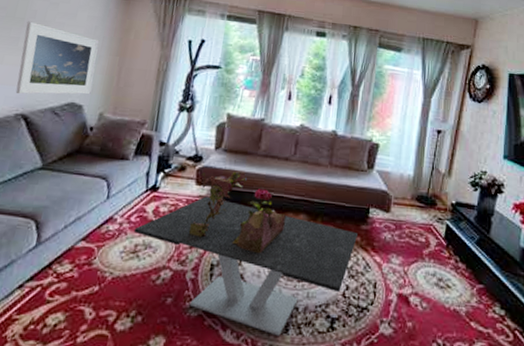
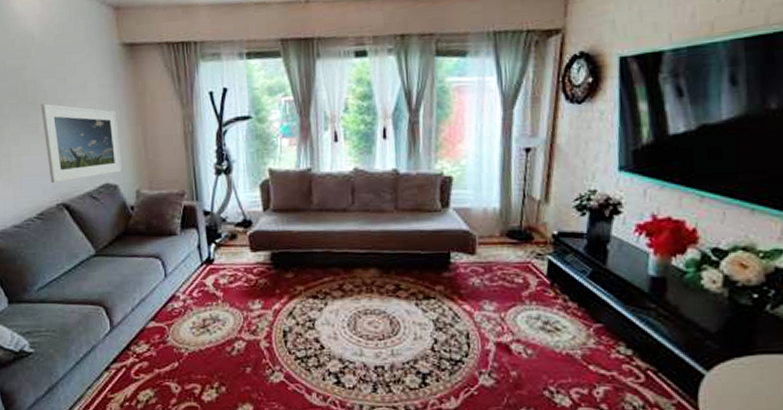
coffee table: present [133,196,357,336] -> none [198,262,440,396]
potted flower: present [189,171,286,254] -> none [254,230,355,316]

